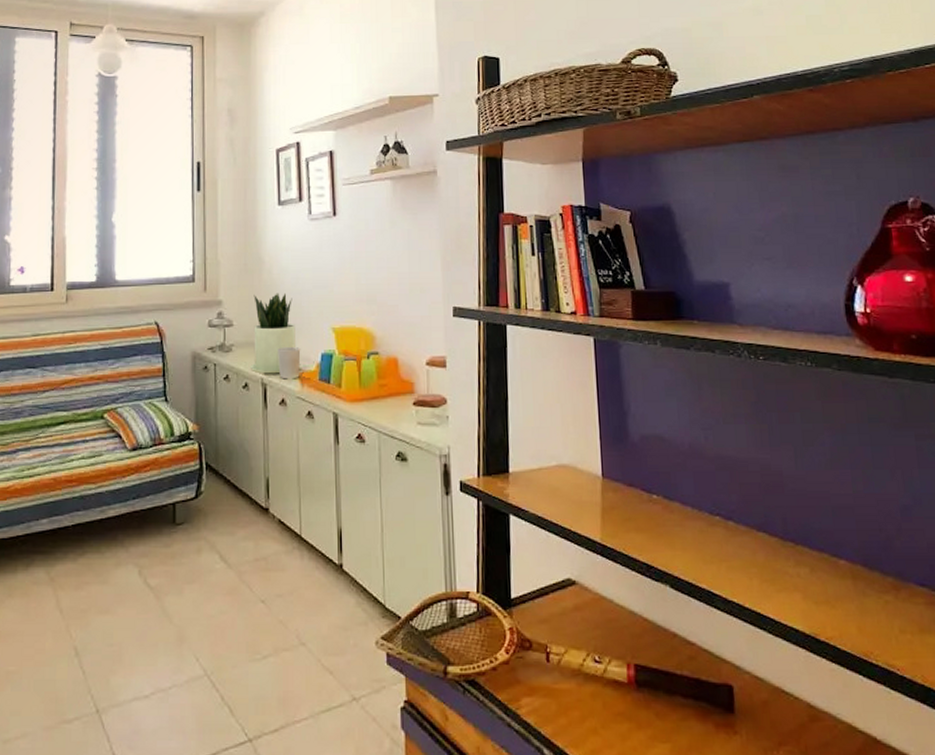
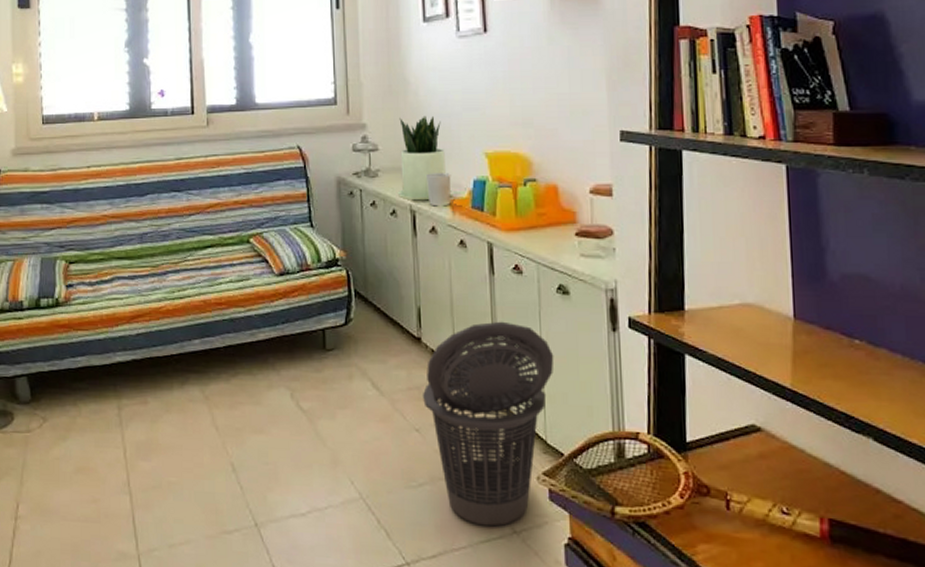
laundry basket: none [268,489,393,695] -> present [422,321,554,527]

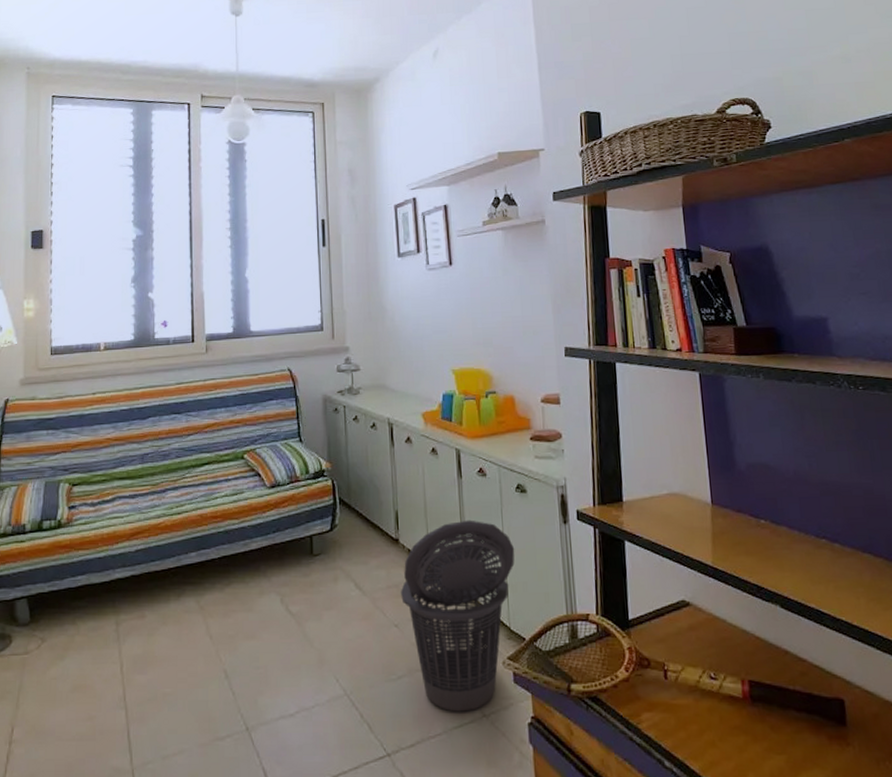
planter: present [397,115,452,201] -> none [376,338,424,414]
candle holder: present [427,173,451,207] -> none [402,389,424,419]

